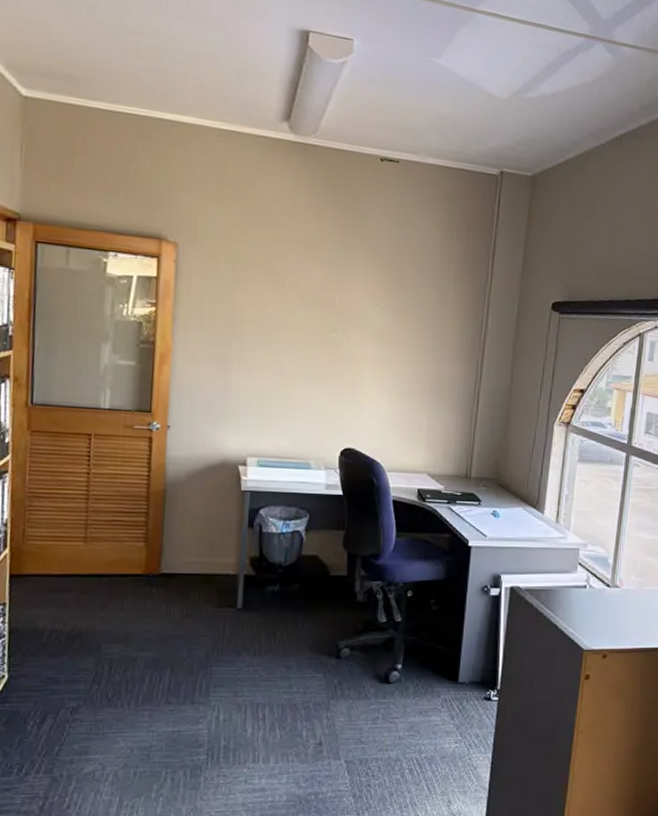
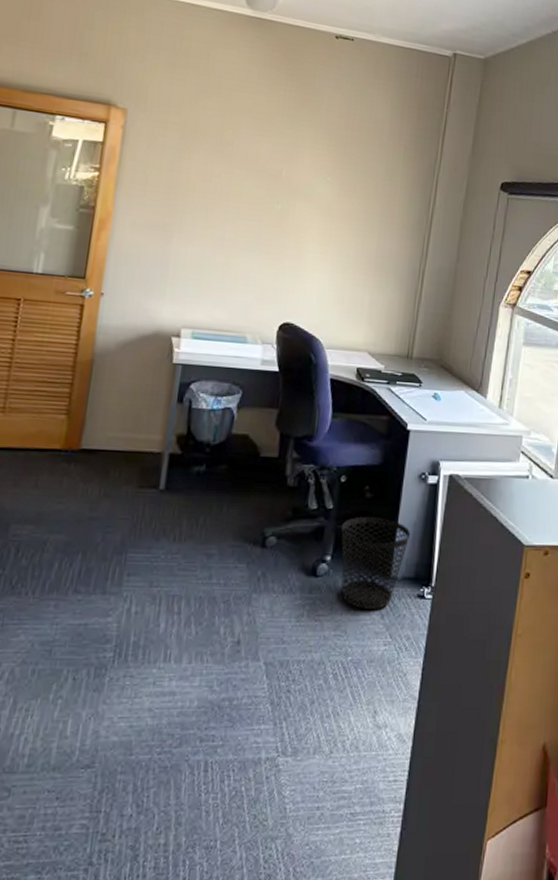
wastebasket: none [410,627,476,711] -> present [341,516,411,609]

